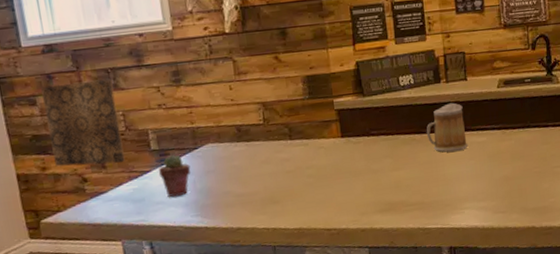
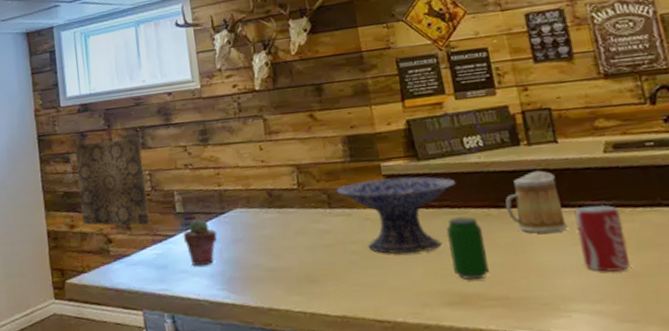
decorative bowl: none [296,110,392,175] -> present [336,176,457,255]
beverage can: none [381,141,411,191] -> present [446,216,489,279]
beverage can: none [473,128,506,179] -> present [574,205,631,273]

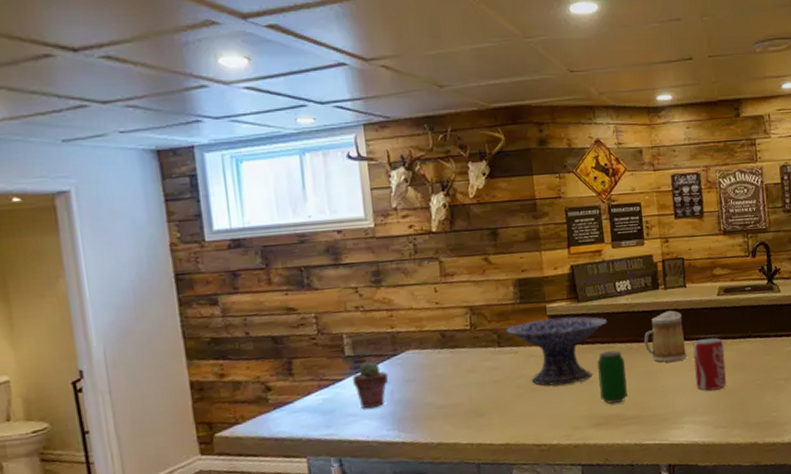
wall art: present [74,138,150,226] -> none [223,279,315,374]

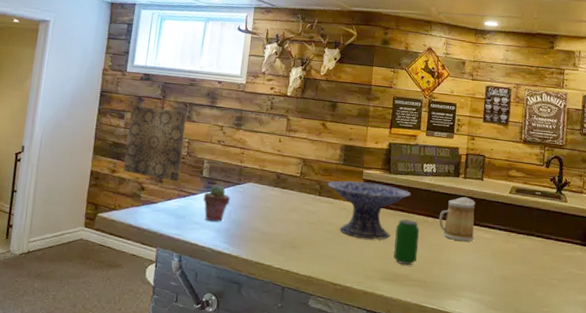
wall art: none [223,279,315,374] -> present [123,105,187,181]
beverage can: present [693,338,727,391] -> none [478,227,509,275]

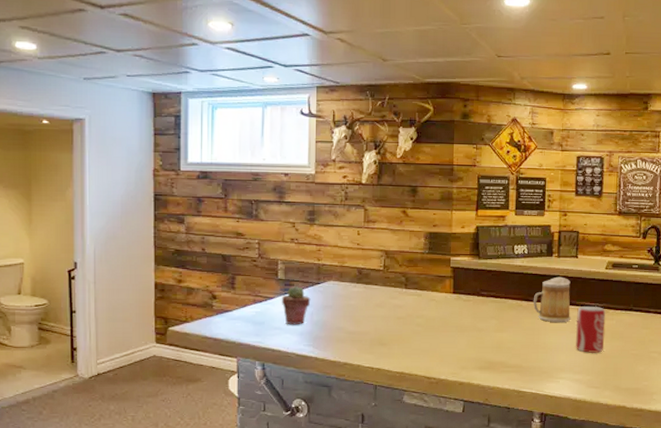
wall art: present [123,105,187,181] -> none [189,207,255,286]
decorative bowl: present [327,181,411,240] -> none [413,270,503,329]
beverage can: present [393,218,420,265] -> none [487,304,514,351]
beverage can: none [478,227,509,275] -> present [575,305,606,354]

